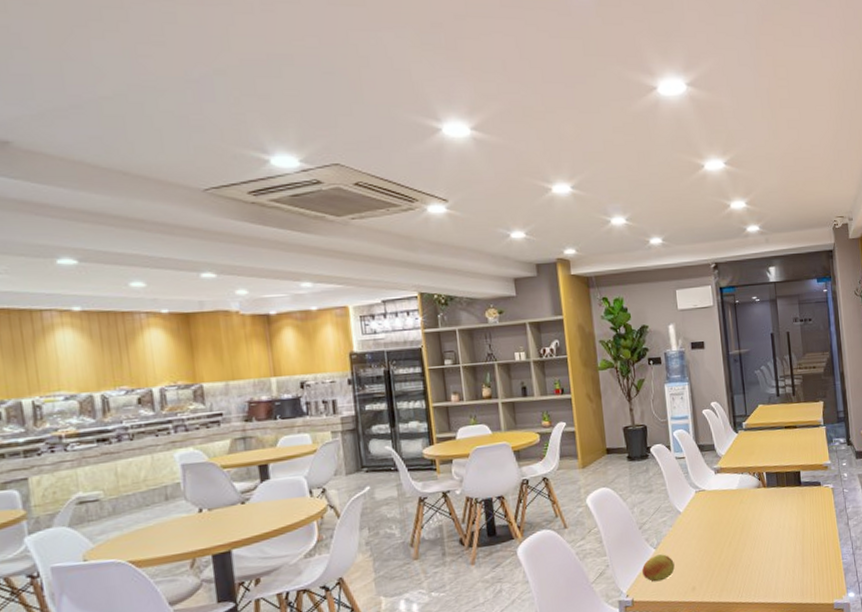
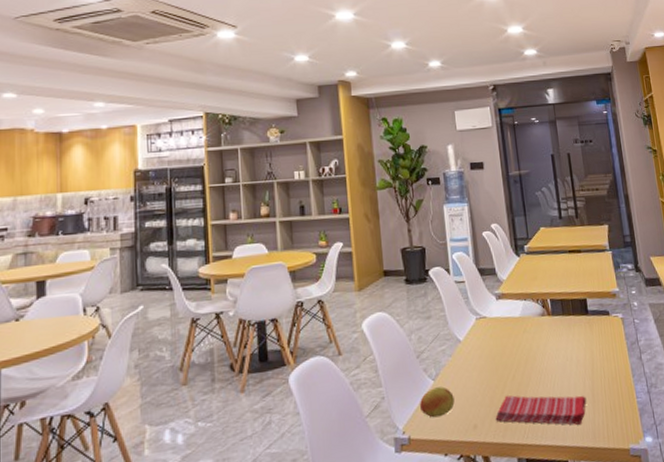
dish towel: none [712,558,797,585] -> present [495,395,587,426]

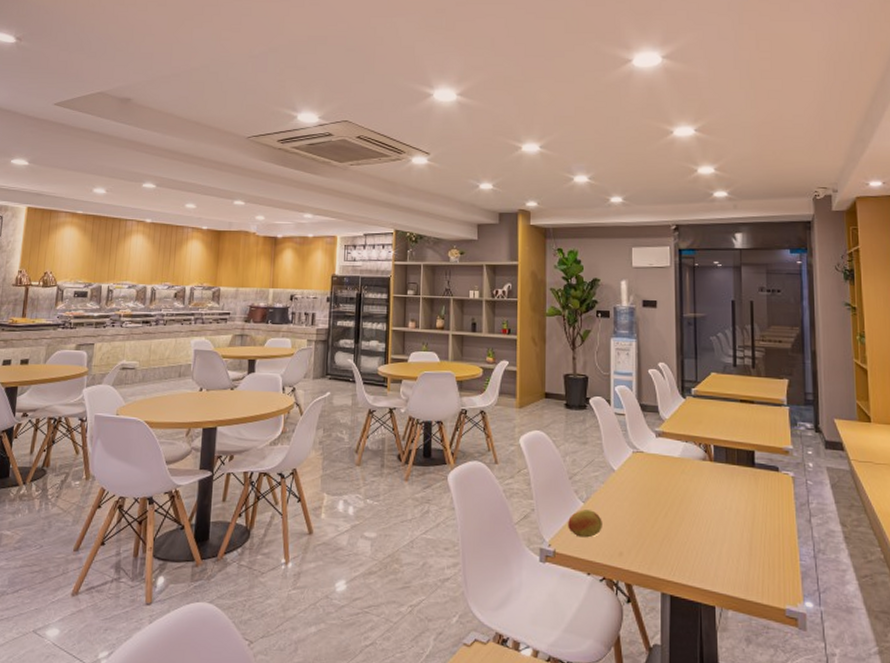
dish towel: present [495,395,587,426] -> none [642,531,743,575]

